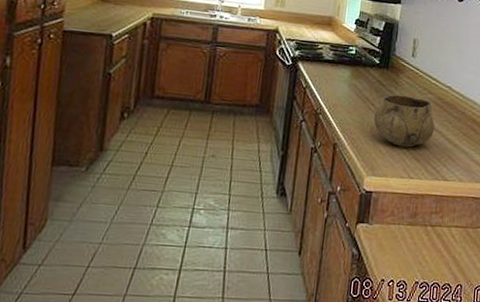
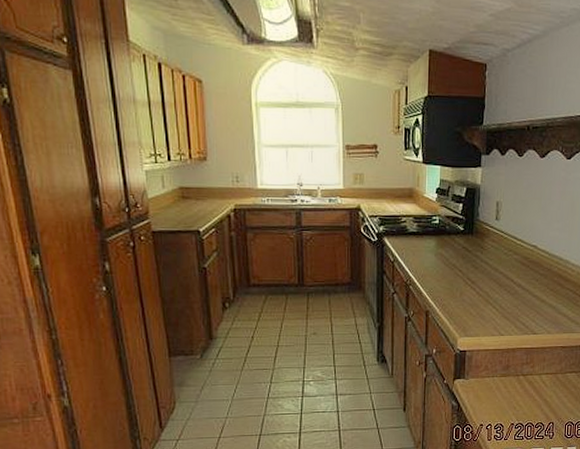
decorative bowl: present [374,94,435,148] -> none [463,259,522,307]

